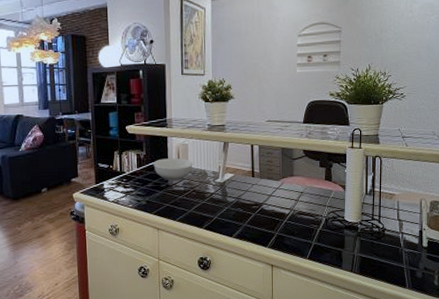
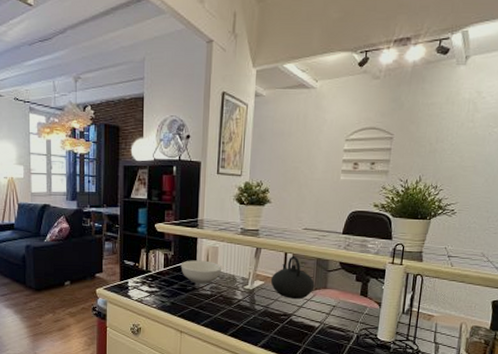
teapot: none [240,147,282,188] -> present [270,256,315,299]

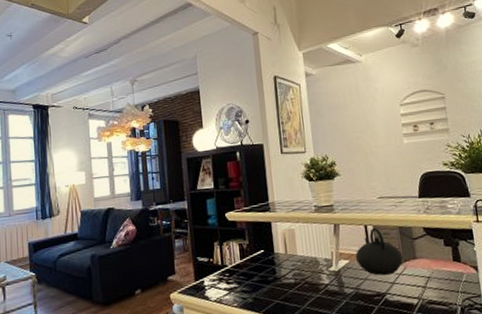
bowl: present [180,260,223,284] -> none [257,245,303,273]

